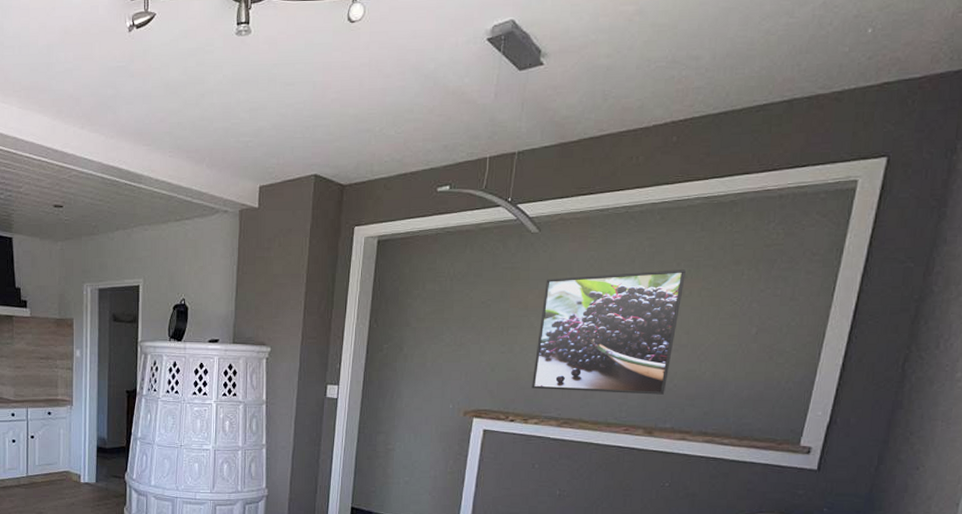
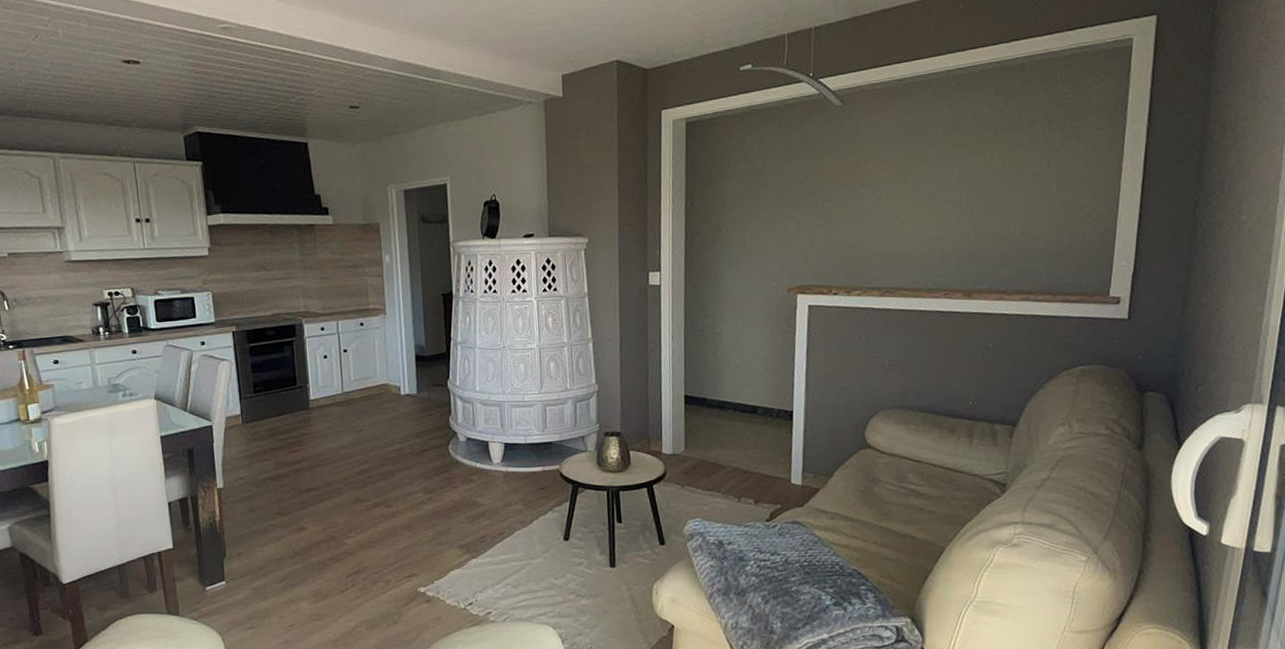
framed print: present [532,269,686,395] -> none [851,133,986,261]

